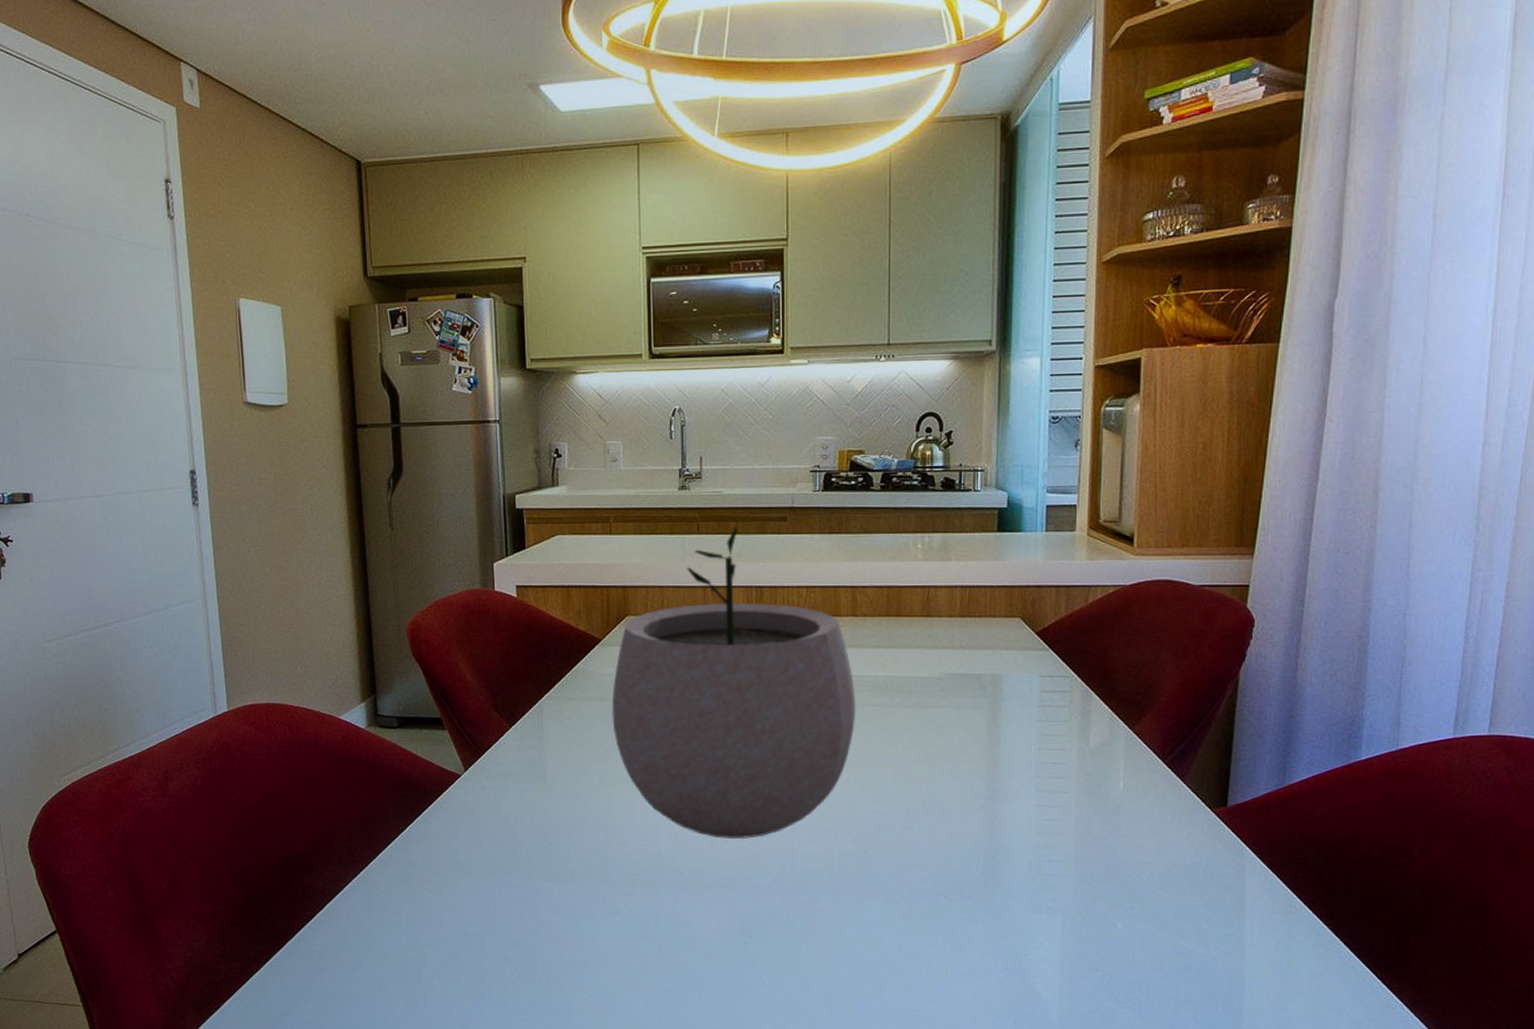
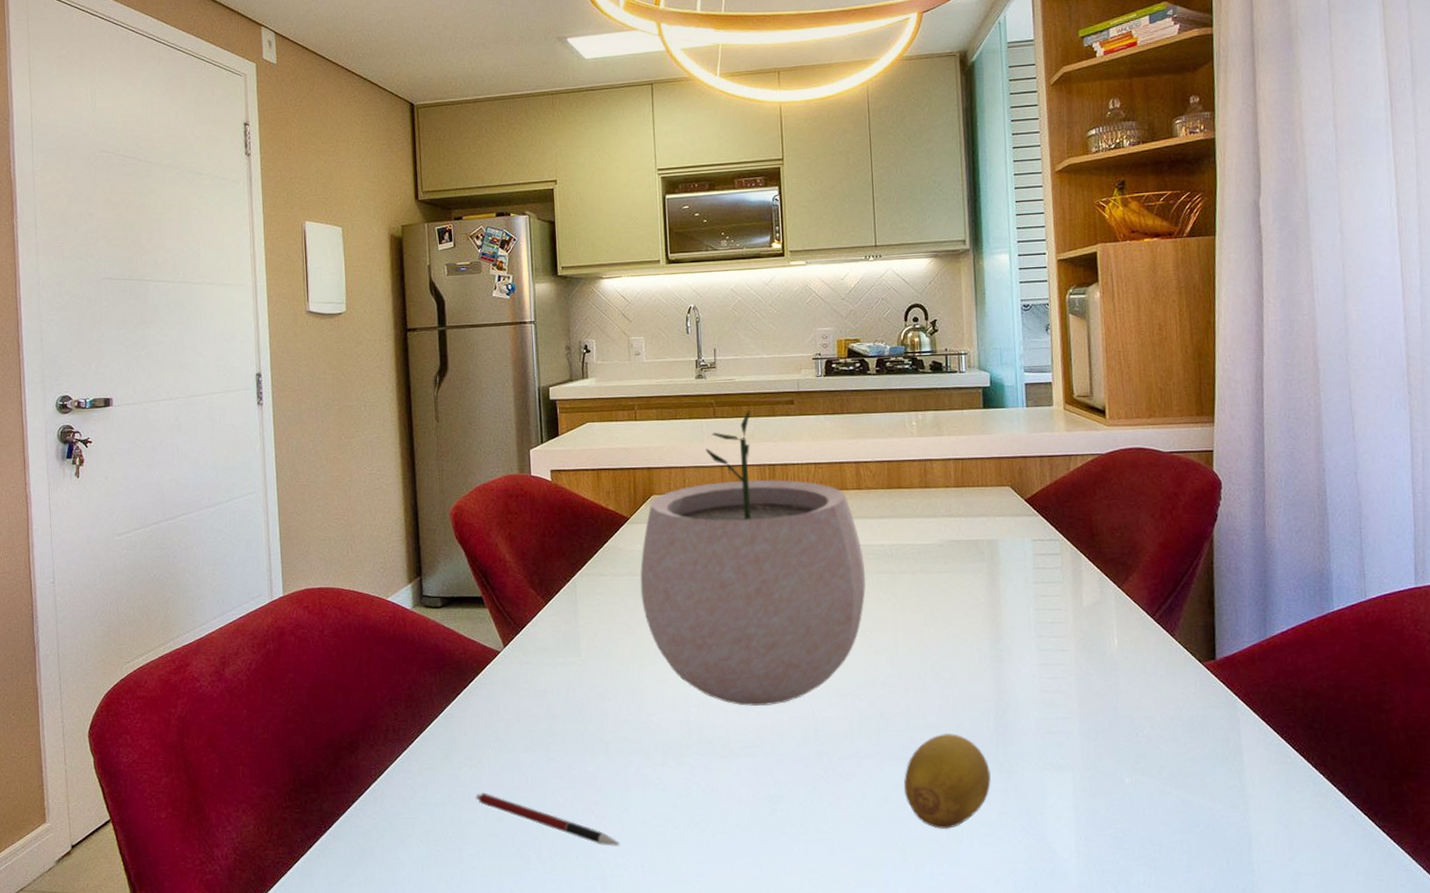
pen: none [435,916,586,972] -> present [475,793,621,846]
fruit: none [883,872,976,968] -> present [903,733,991,830]

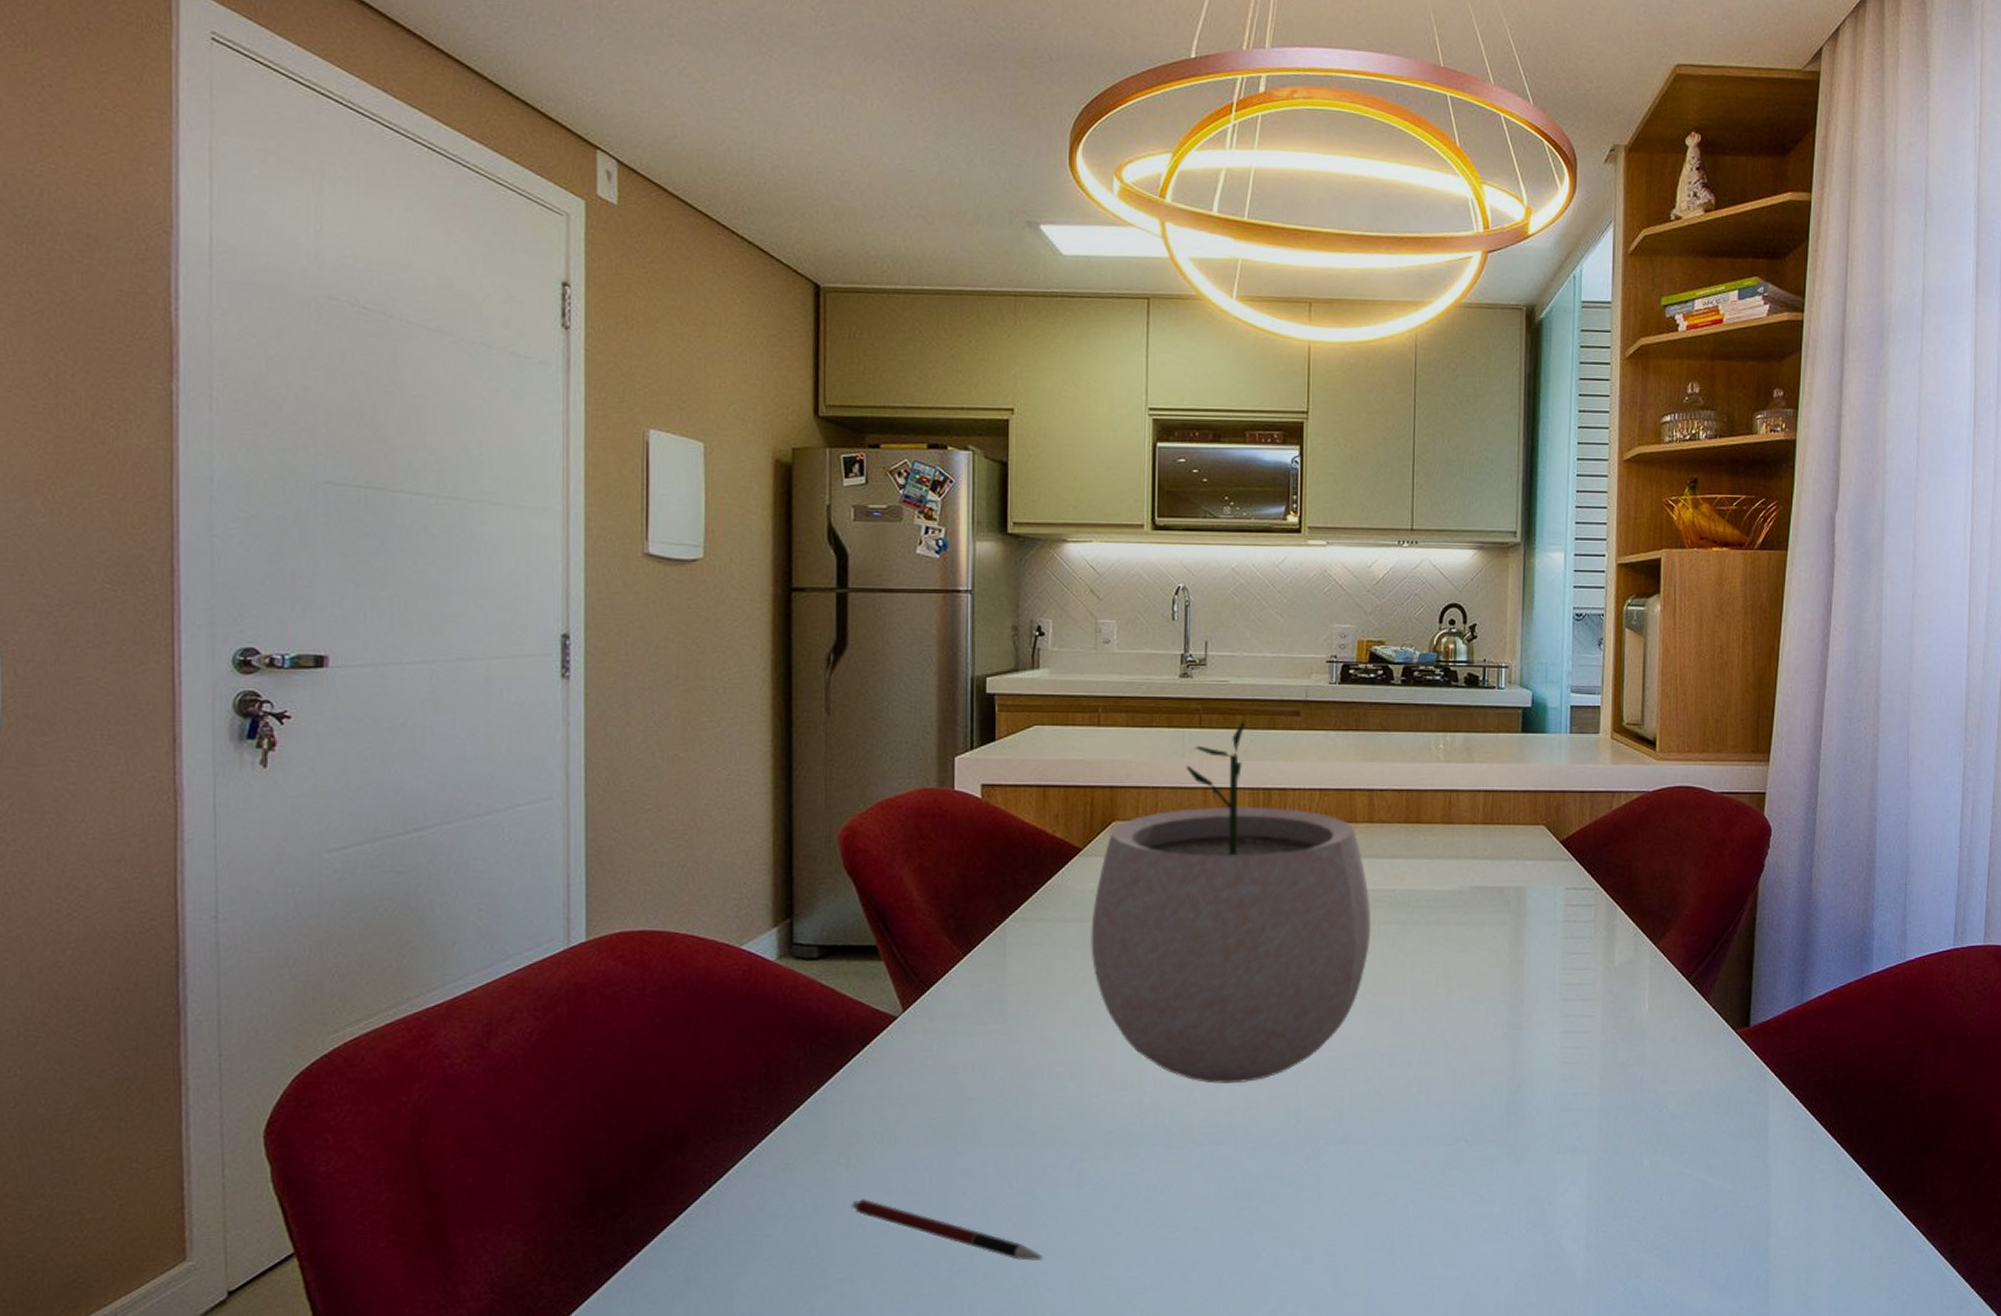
fruit: present [903,733,991,830] -> none [1397,1112,1498,1226]

